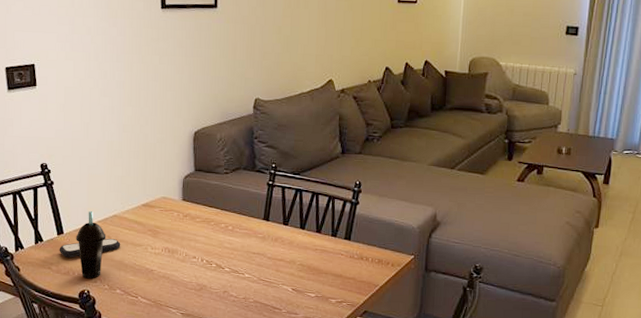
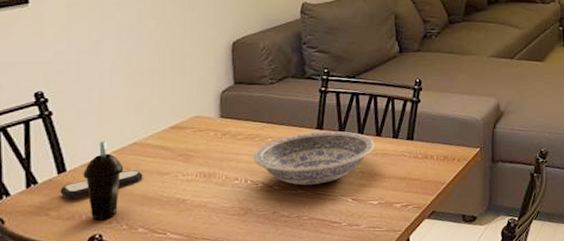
bowl: none [209,222,315,271] -> present [253,131,375,186]

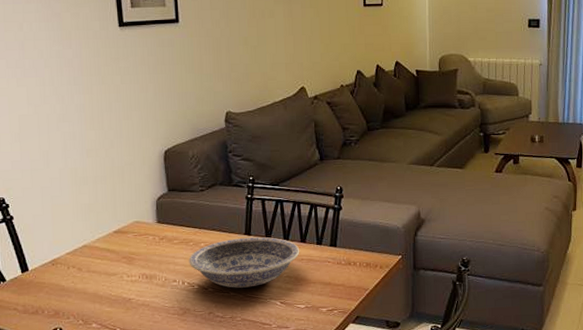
remote control: present [60,169,143,199] -> none [24,270,94,296]
cup: present [83,141,124,220] -> none [43,244,77,315]

